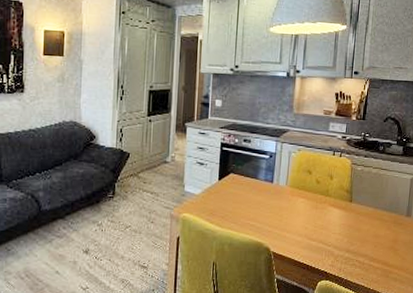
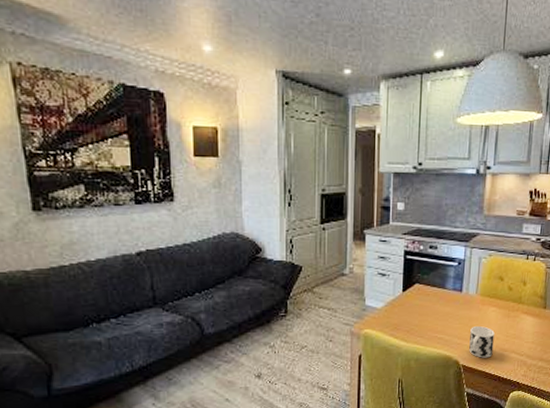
cup: none [279,216,303,246] -> present [469,326,495,358]

